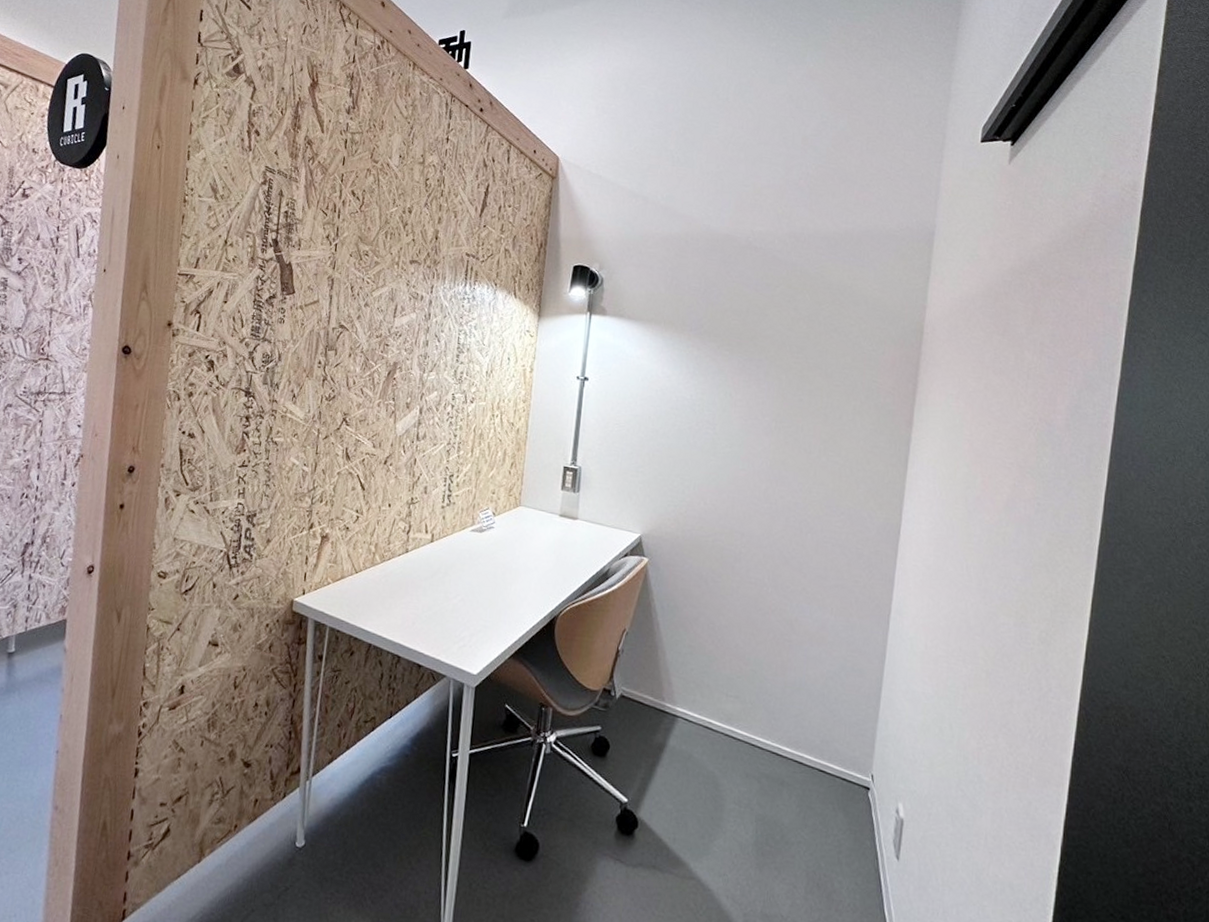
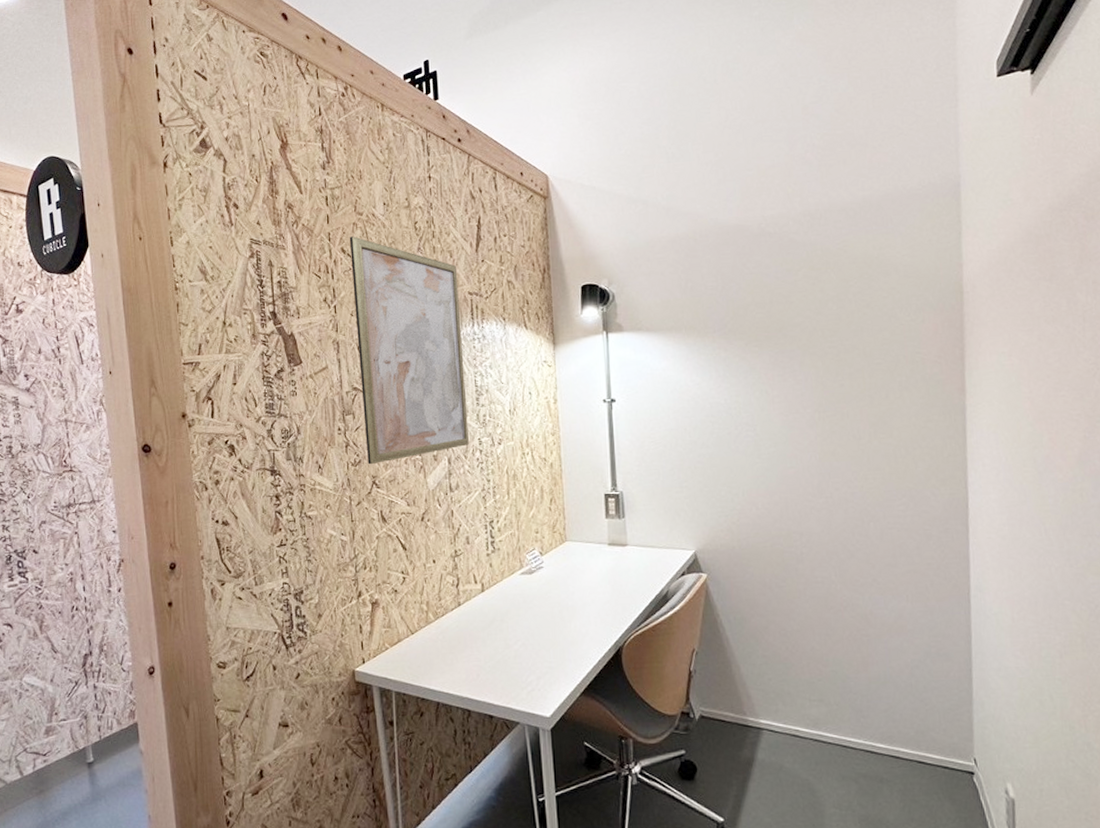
wall art: none [341,181,459,402] -> present [349,236,469,465]

